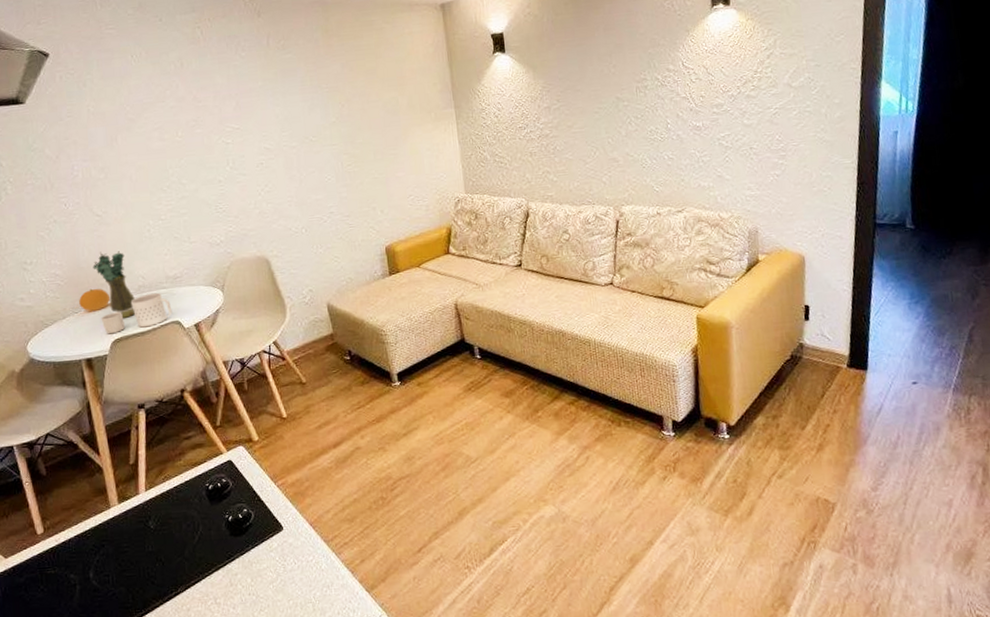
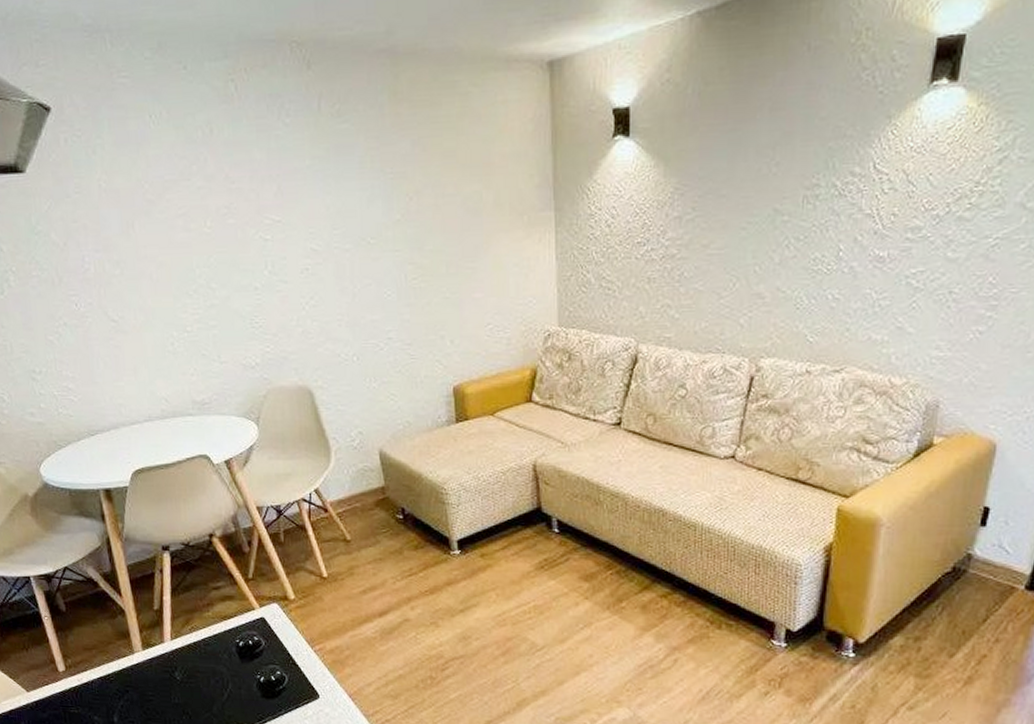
fruit: present [79,288,111,311] -> none [95,408,130,434]
vase: present [93,251,135,318] -> none [109,365,157,446]
cup: present [101,312,125,334] -> none [120,439,146,463]
mug: present [130,292,173,328] -> none [152,419,200,459]

